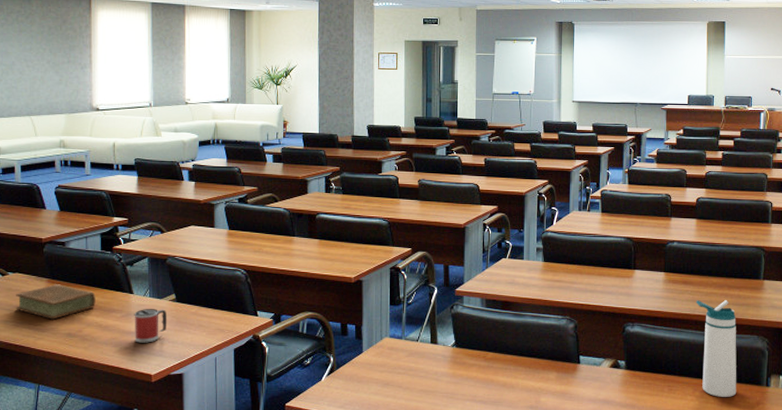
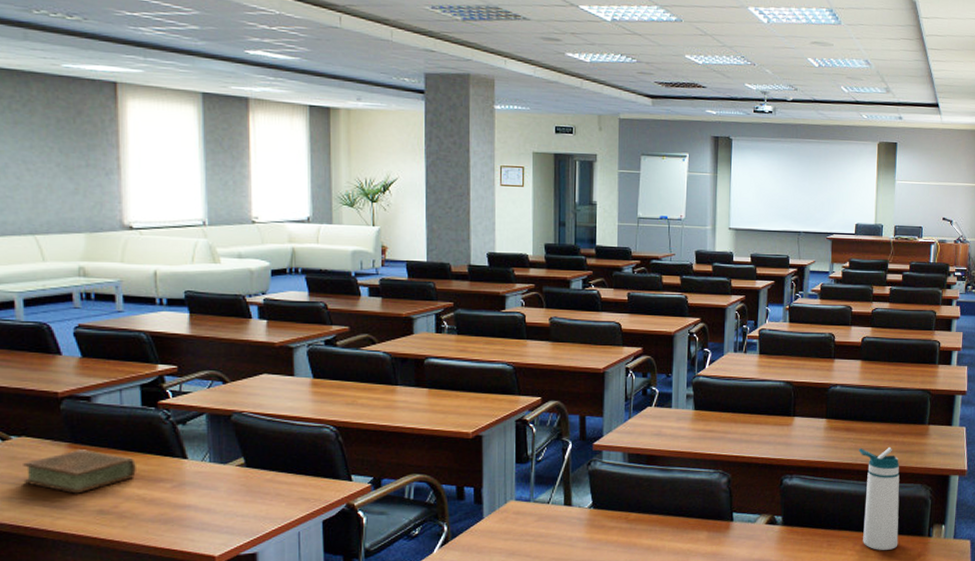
mug: present [134,308,167,343] -> none [189,475,234,519]

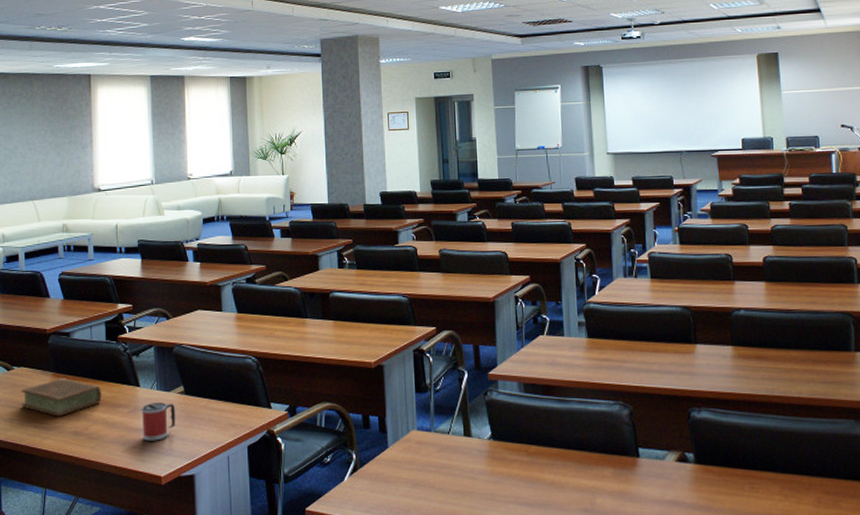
mug: none [189,475,234,519] -> present [141,402,176,441]
water bottle: present [858,448,900,550] -> none [774,378,836,496]

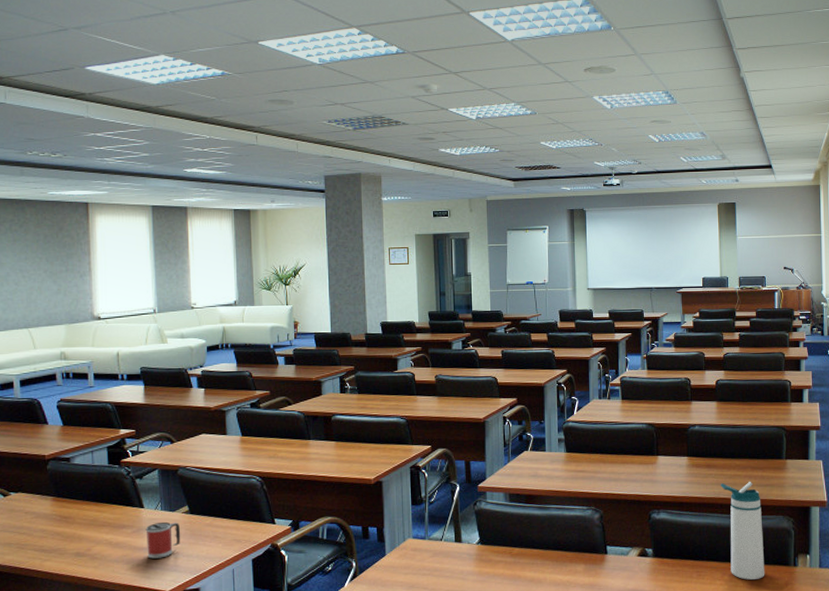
book: present [21,378,102,417] -> none [19,502,104,540]
water bottle: none [774,378,836,496] -> present [720,482,765,580]

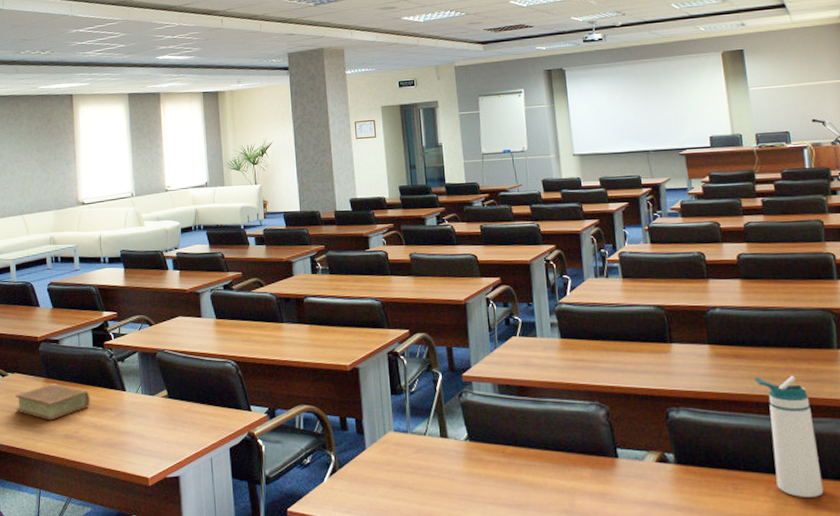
book: none [19,502,104,540] -> present [15,383,90,421]
mug: present [145,521,181,559] -> none [127,405,161,444]

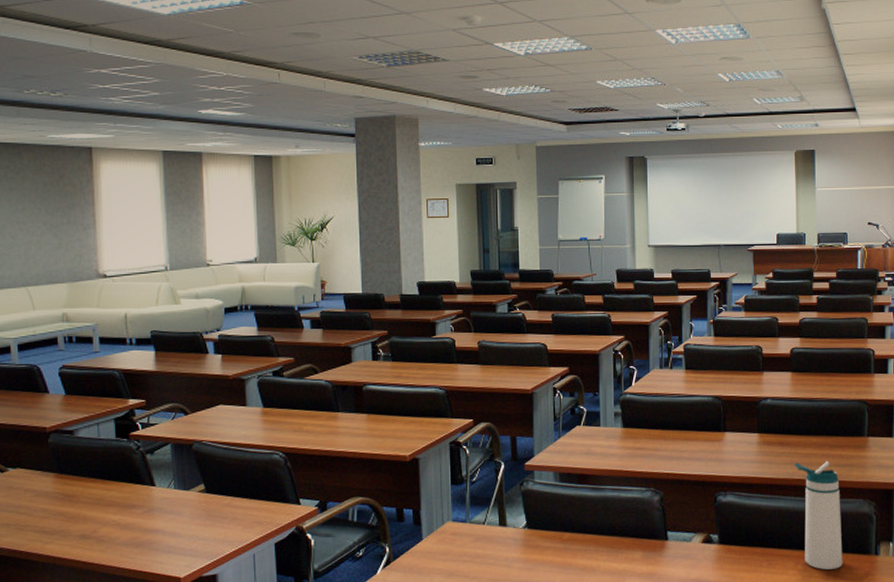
book: present [15,383,90,421] -> none [18,479,112,520]

